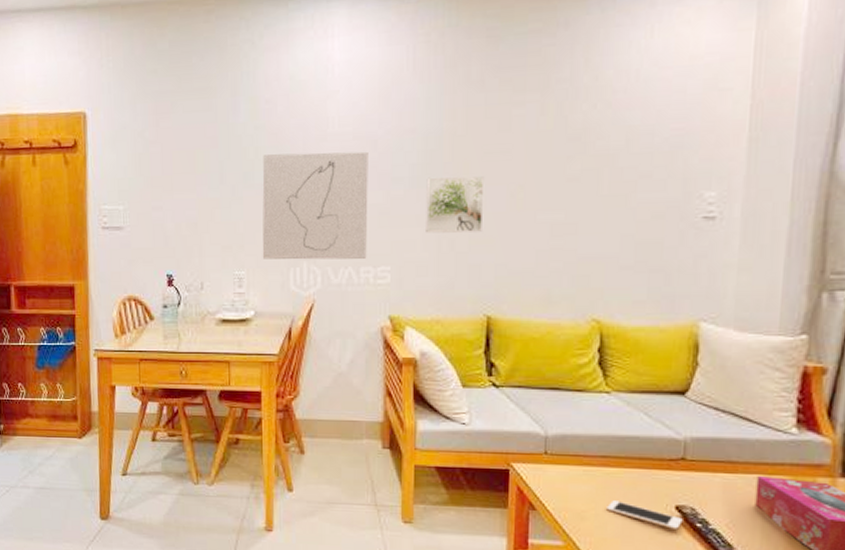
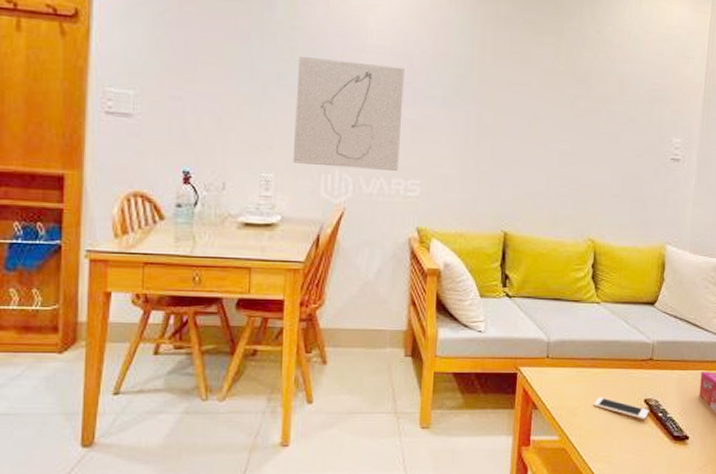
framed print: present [426,176,485,233] -> none [454,99,507,155]

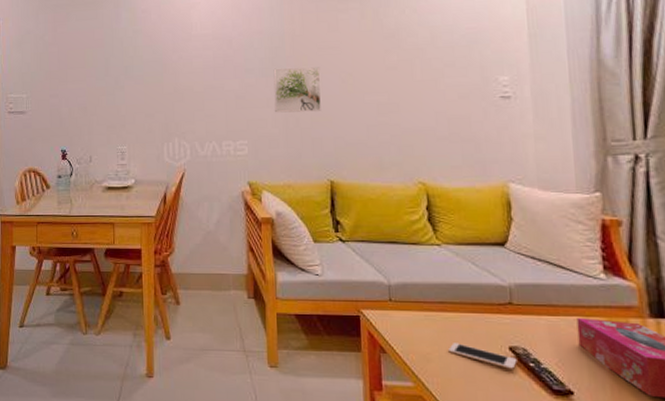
wall art: present [292,57,405,171] -> none [140,48,227,136]
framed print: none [454,99,507,155] -> present [273,67,322,113]

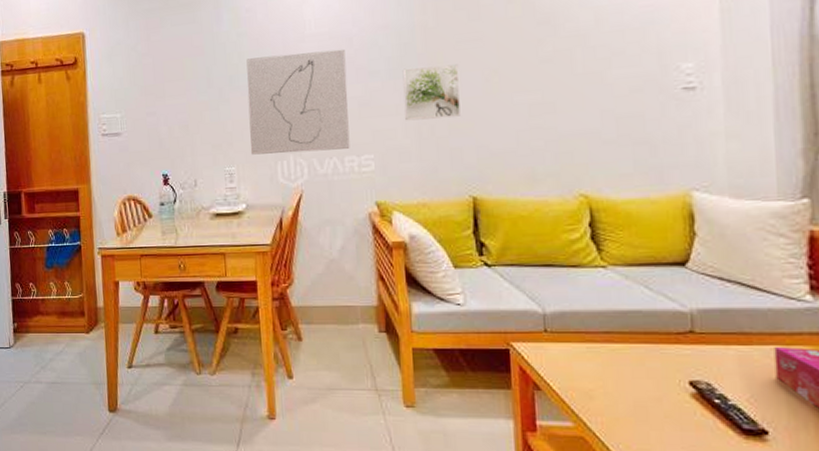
wall art: none [140,48,227,136] -> present [246,49,350,155]
cell phone: present [449,343,517,370] -> none [615,378,699,408]

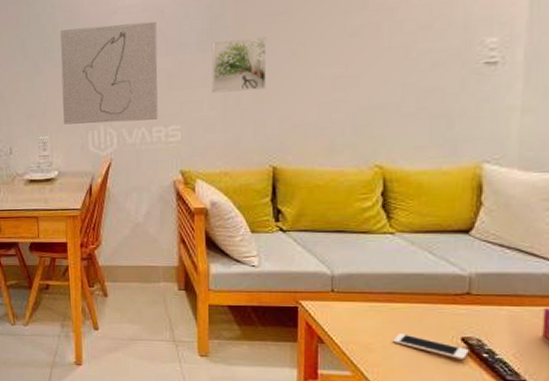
cell phone: none [615,378,699,408] -> present [393,333,469,361]

